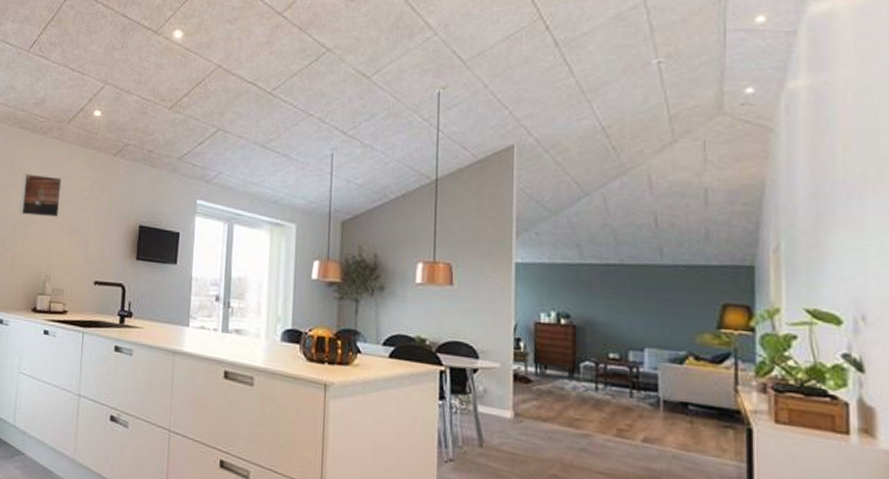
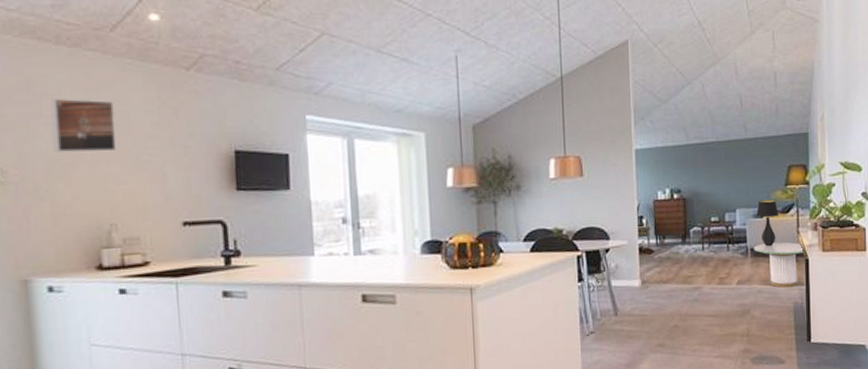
side table: none [668,396,744,463] -> present [754,242,804,289]
table lamp: none [673,342,707,403] -> present [756,199,779,247]

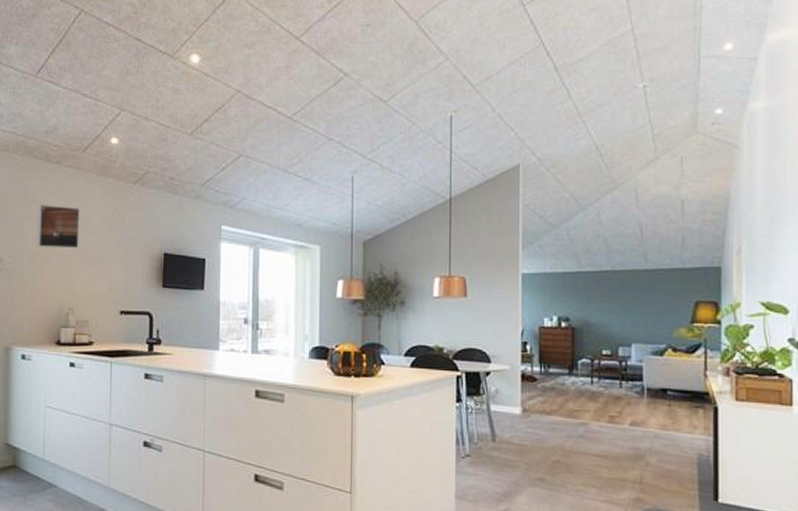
side table: present [754,242,804,289] -> none [651,384,712,437]
table lamp: present [756,199,779,247] -> none [655,337,683,389]

